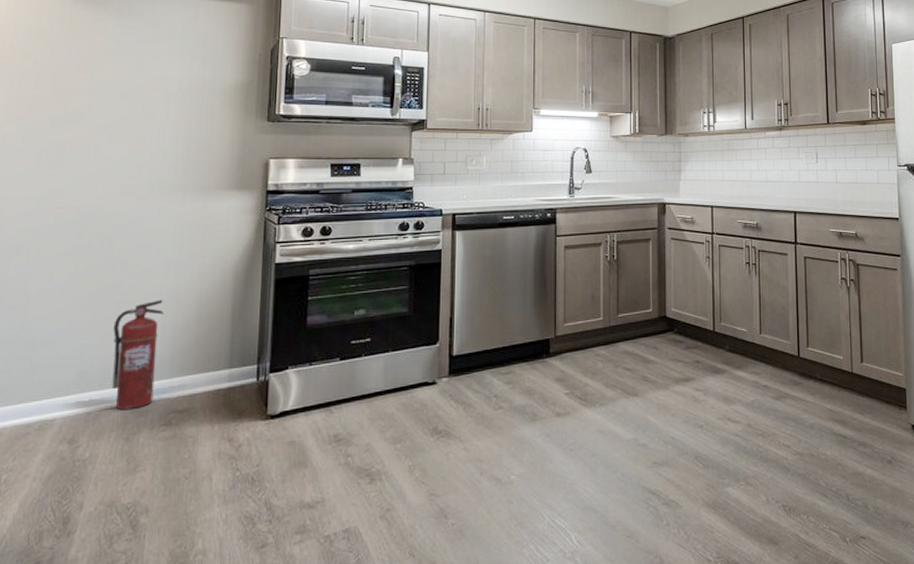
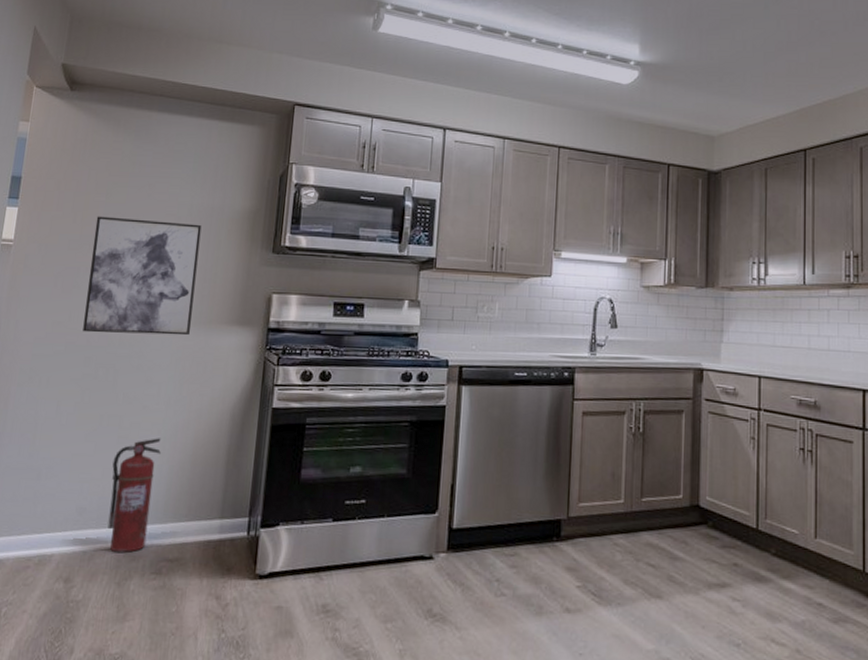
wall art: none [72,93,193,205] -> present [83,216,202,336]

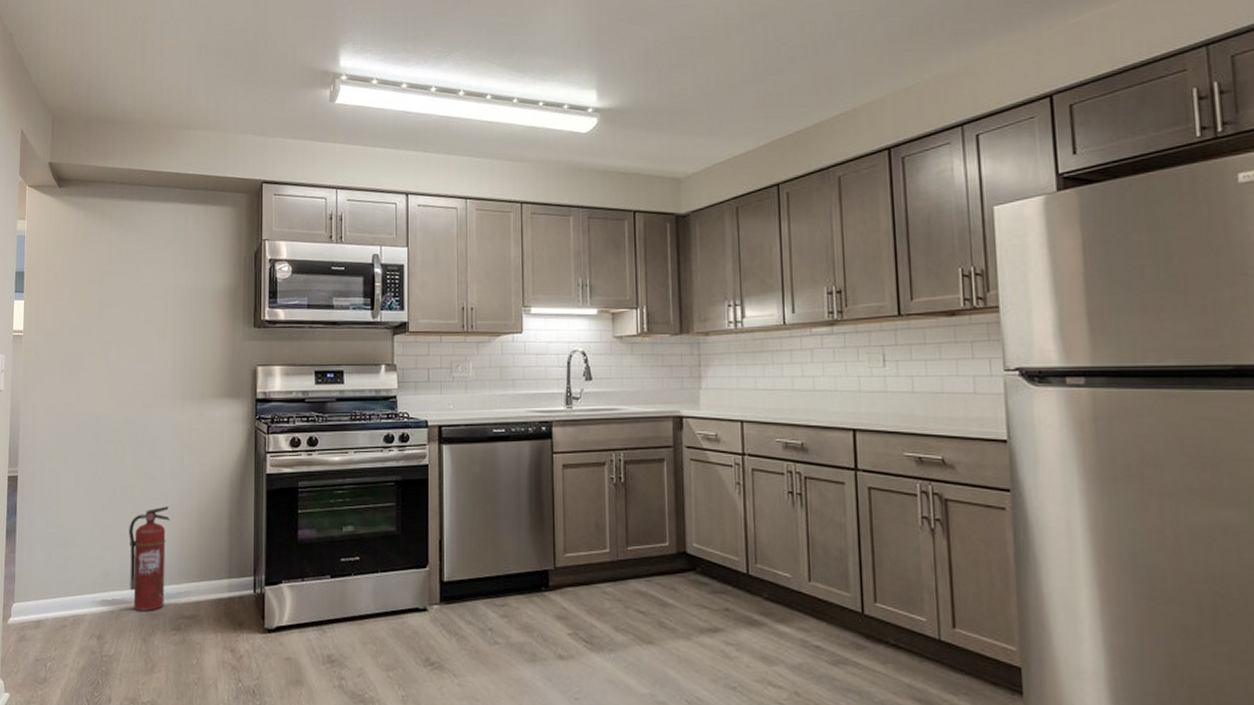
wall art: present [83,216,202,336] -> none [91,303,187,412]

